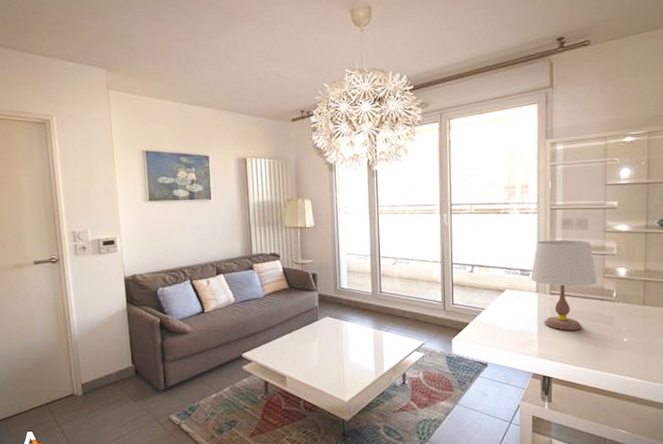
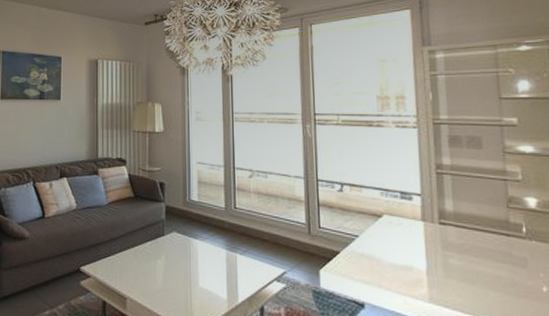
table lamp: present [531,239,597,331] -> none [413,159,500,271]

